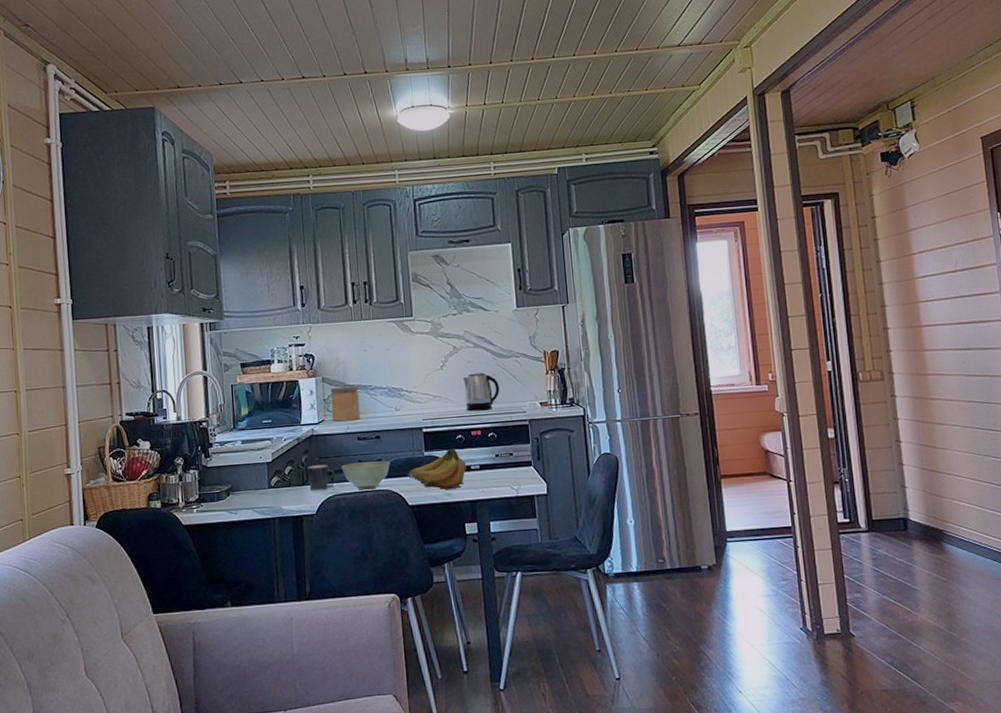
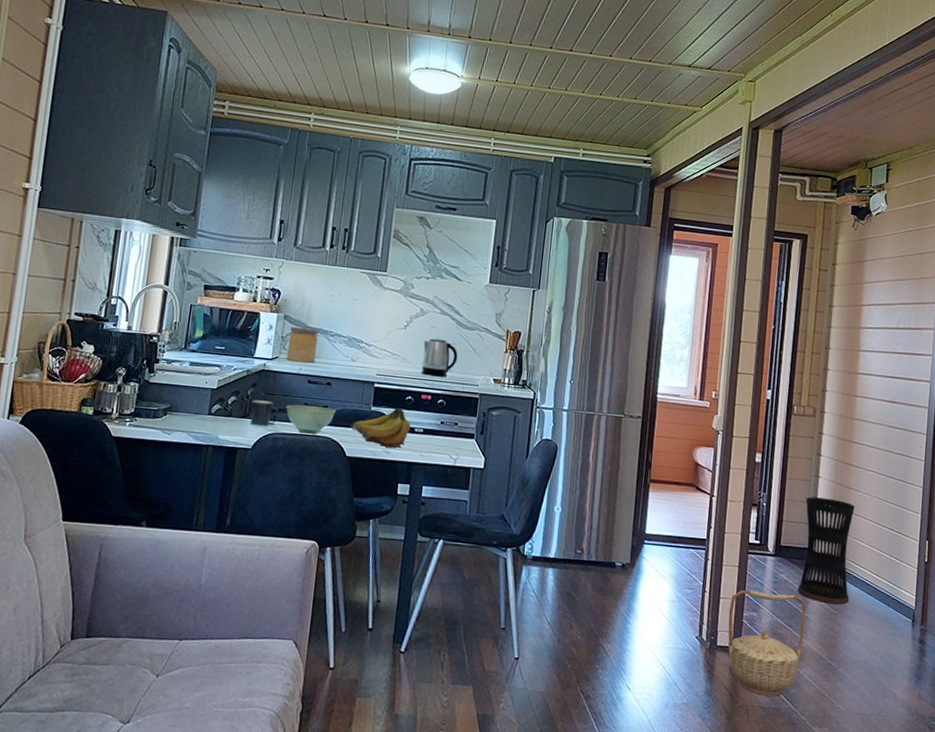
basket: none [830,568,917,678] -> present [728,590,807,696]
umbrella stand: none [890,462,959,572] -> present [798,497,855,605]

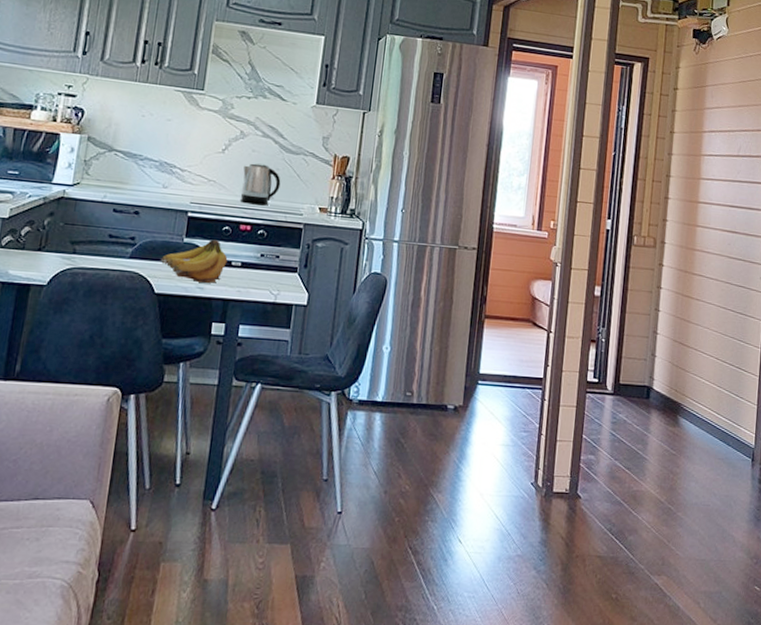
mug: present [249,399,279,428] -> none [45,230,79,262]
jar: present [286,326,319,364] -> none [89,149,127,191]
bowl: present [286,404,336,435] -> none [87,235,144,270]
basket: present [728,590,807,696] -> none [564,431,646,544]
umbrella stand: present [798,497,855,605] -> none [637,332,695,445]

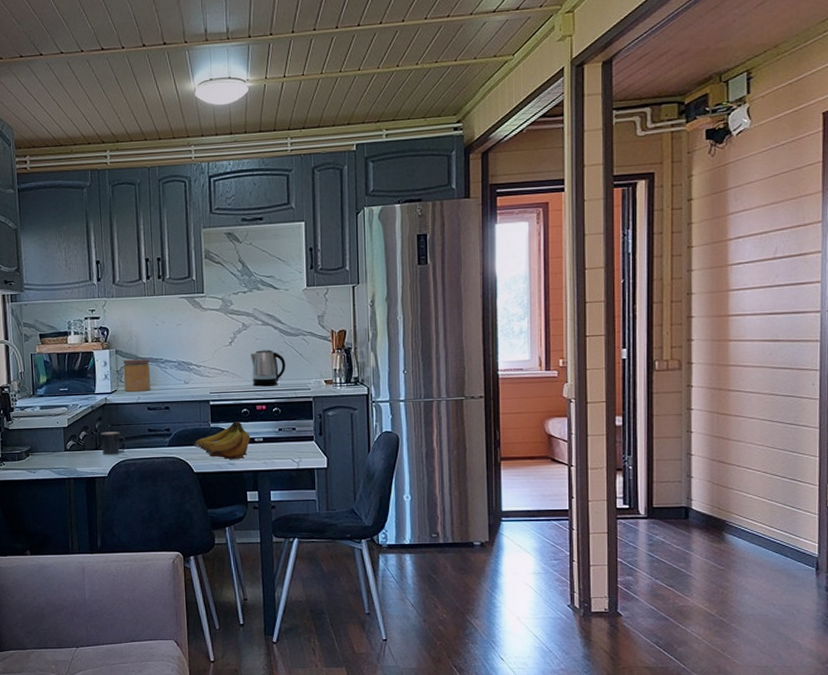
mug: none [45,230,79,262] -> present [100,431,127,457]
jar: none [89,149,127,191] -> present [123,358,151,393]

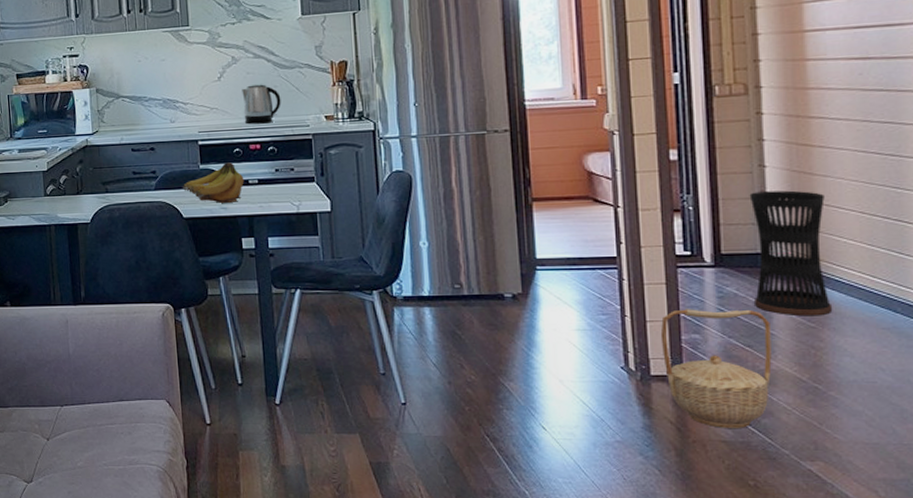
mug: present [100,431,127,457] -> none [81,175,110,202]
jar: present [123,358,151,393] -> none [104,96,135,134]
basket: none [601,554,689,656] -> present [660,309,772,428]
umbrella stand: none [678,453,738,561] -> present [749,190,833,316]

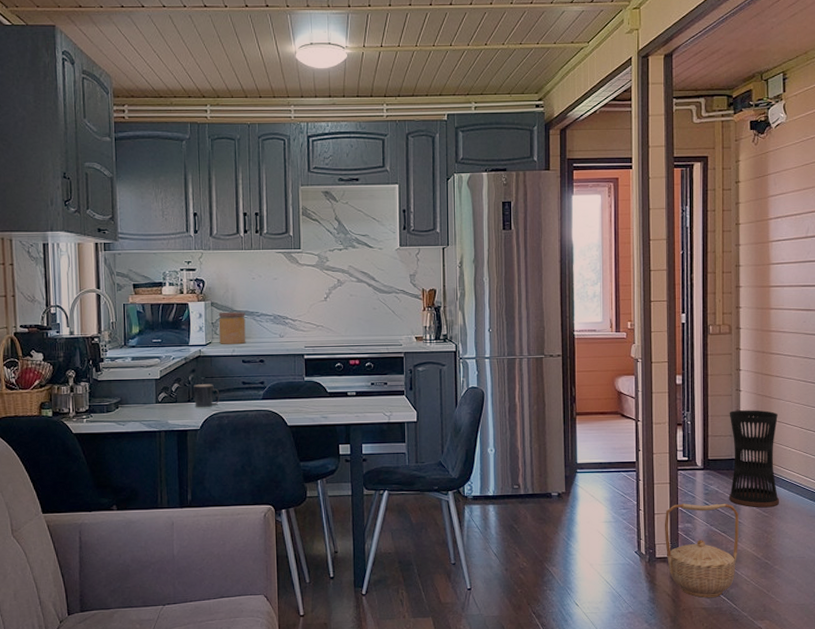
mug: none [81,175,110,202] -> present [193,384,220,410]
jar: none [104,96,135,134] -> present [218,311,246,345]
fruit: present [182,162,245,203] -> none [287,376,344,412]
kettle: present [242,84,281,125] -> none [345,306,379,342]

